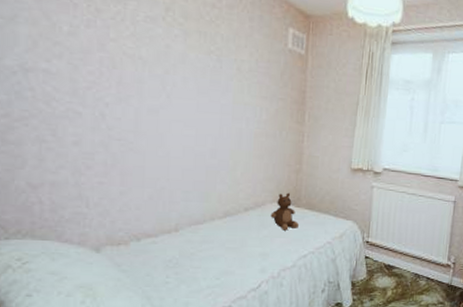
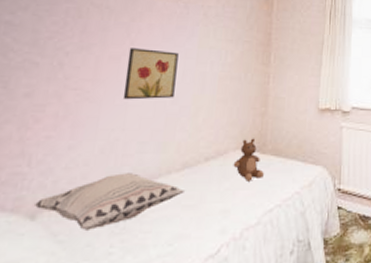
decorative pillow: none [96,217,227,263] -> present [33,173,184,230]
wall art: none [164,101,214,153] -> present [122,48,179,100]

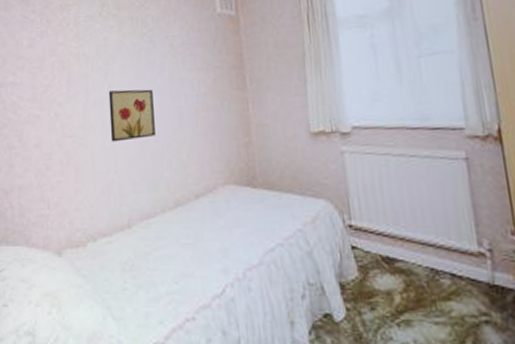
decorative pillow: present [33,173,184,230] -> none [58,212,181,266]
teddy bear: present [233,138,264,181] -> none [224,171,259,218]

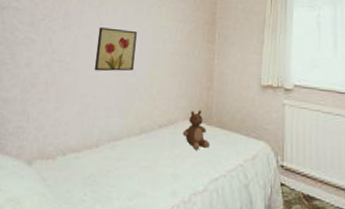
teddy bear: none [224,171,259,218] -> present [182,110,210,150]

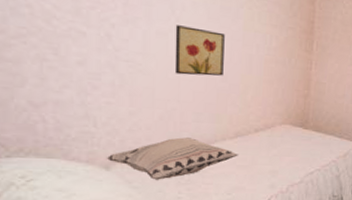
decorative pillow: none [30,133,142,179] -> present [106,137,238,180]
teddy bear: present [182,110,210,150] -> none [279,115,306,150]

